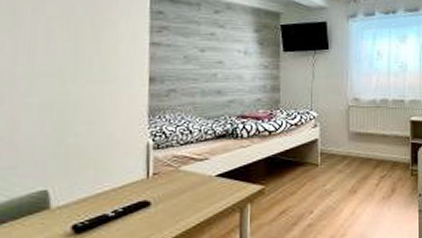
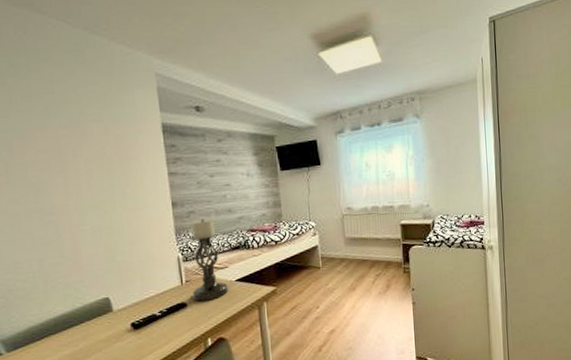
candle holder: none [158,99,206,200] -> present [188,218,229,302]

